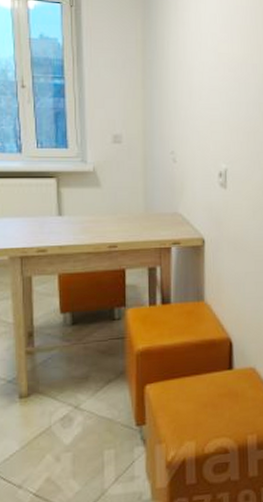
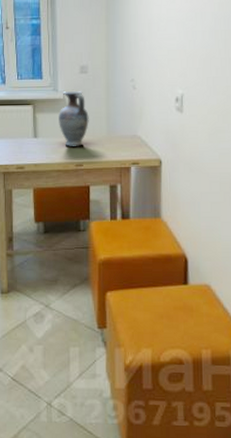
vase: none [88,163,124,225] -> present [59,91,89,146]

